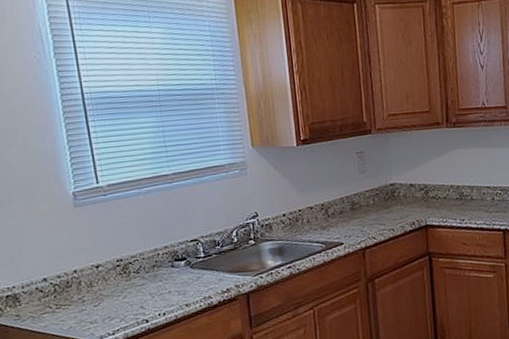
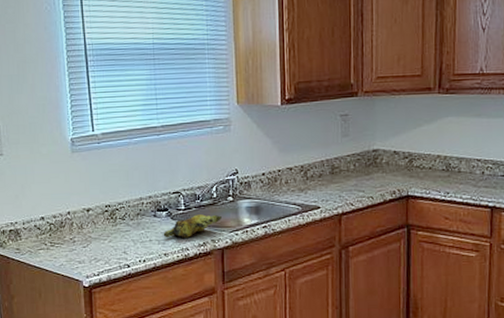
banana bunch: none [183,260,244,288] -> present [163,214,222,238]

